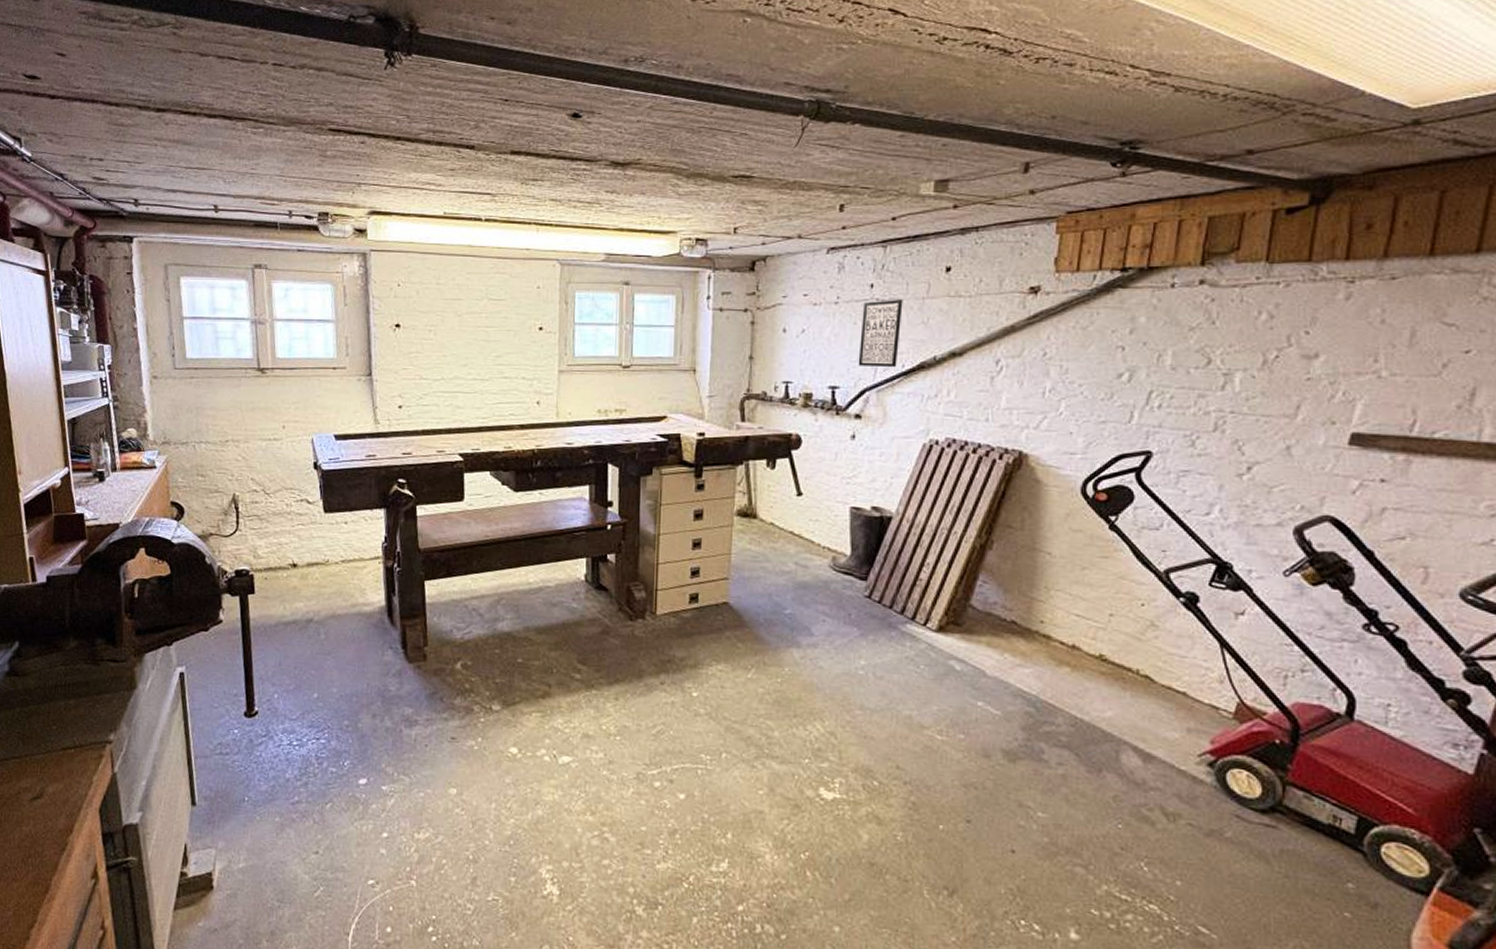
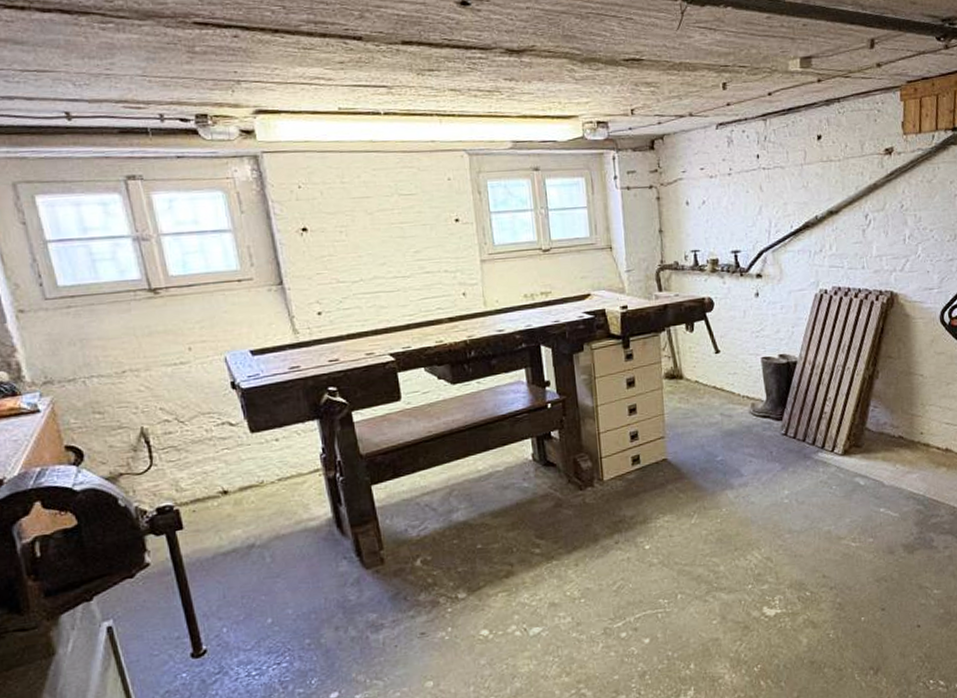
wall art: present [858,300,903,367] -> none [752,167,787,230]

